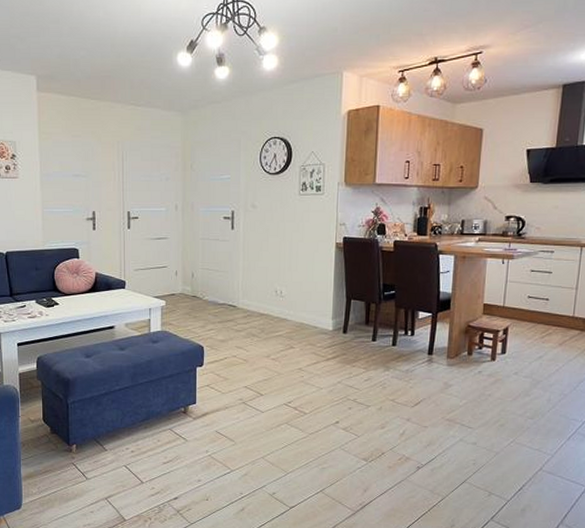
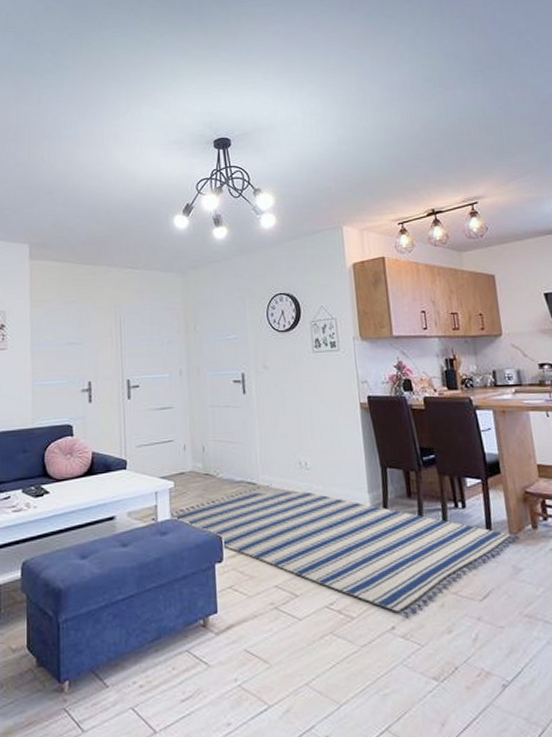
rug: none [146,307,456,415] -> present [152,484,520,617]

